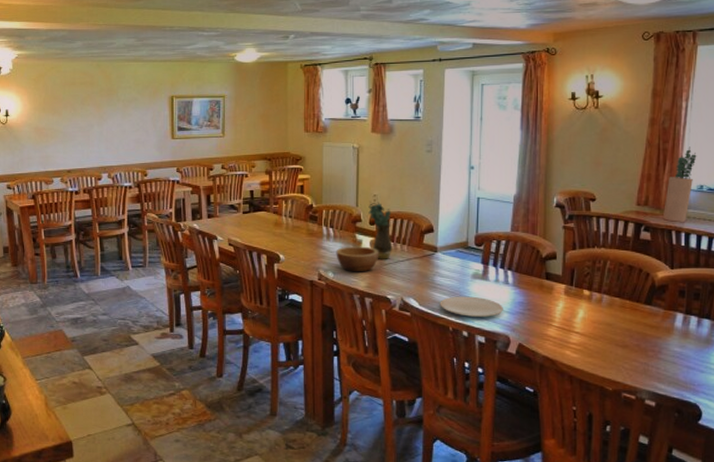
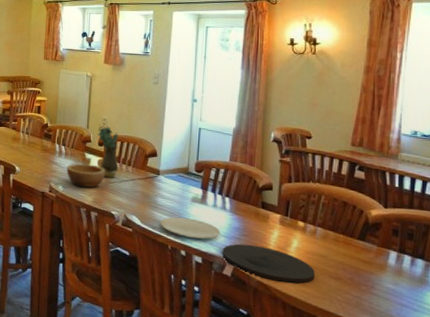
plate: none [506,319,601,355] -> present [222,243,315,284]
vase: present [662,147,697,223] -> none [376,94,411,166]

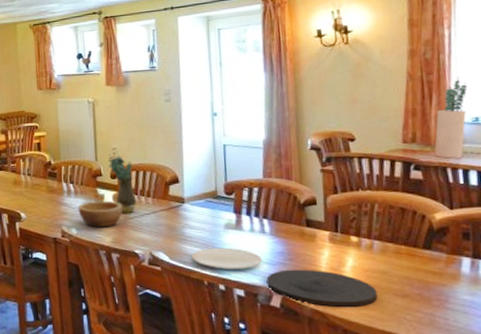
vase: none [376,94,411,166] -> present [434,77,468,160]

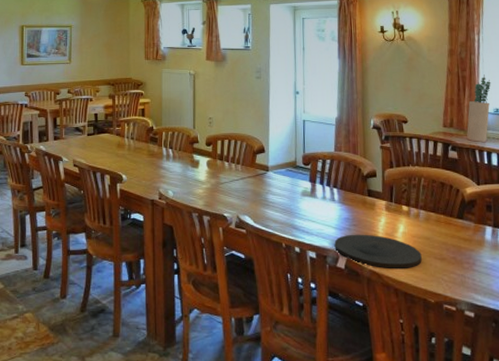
bowl: present [78,200,123,228] -> none [175,166,216,191]
vase: present [108,154,137,213] -> none [205,123,228,179]
plate: present [191,247,262,269] -> none [273,213,331,233]

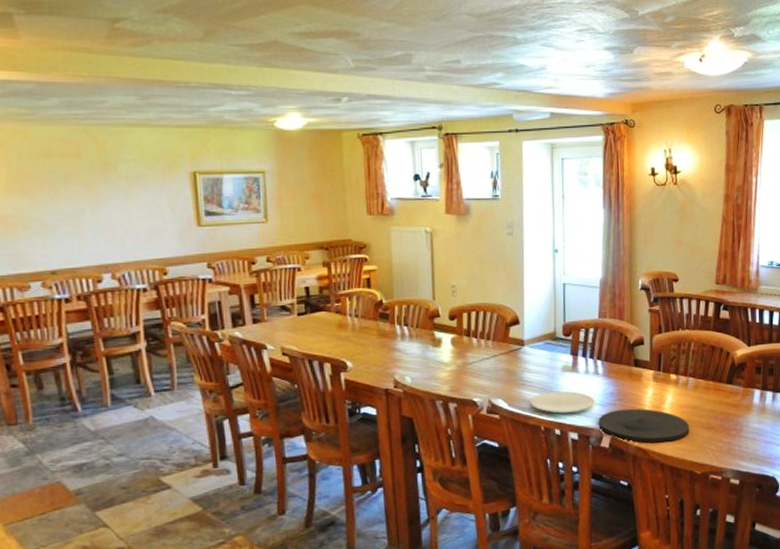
plate: none [273,213,331,233] -> present [529,390,595,414]
vase: present [466,74,491,143] -> none [739,223,767,300]

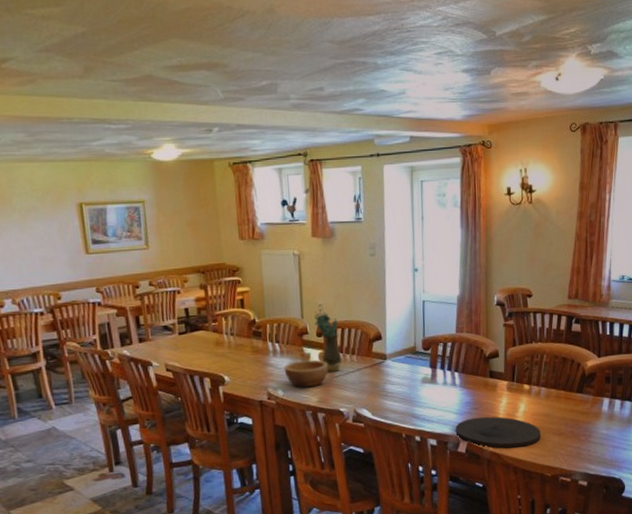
bowl: none [412,344,462,376] -> present [284,359,329,388]
vase: none [447,292,477,359] -> present [314,311,342,372]
plate: present [529,390,595,414] -> none [392,401,452,422]

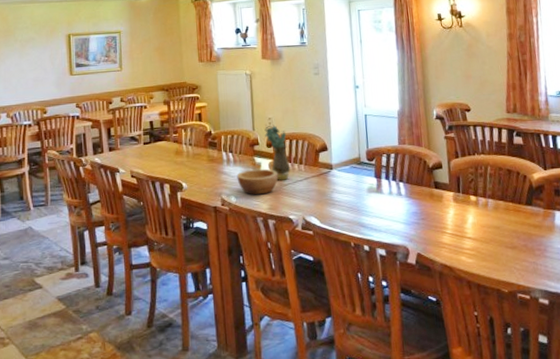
plate: present [455,416,541,449] -> none [403,227,493,261]

